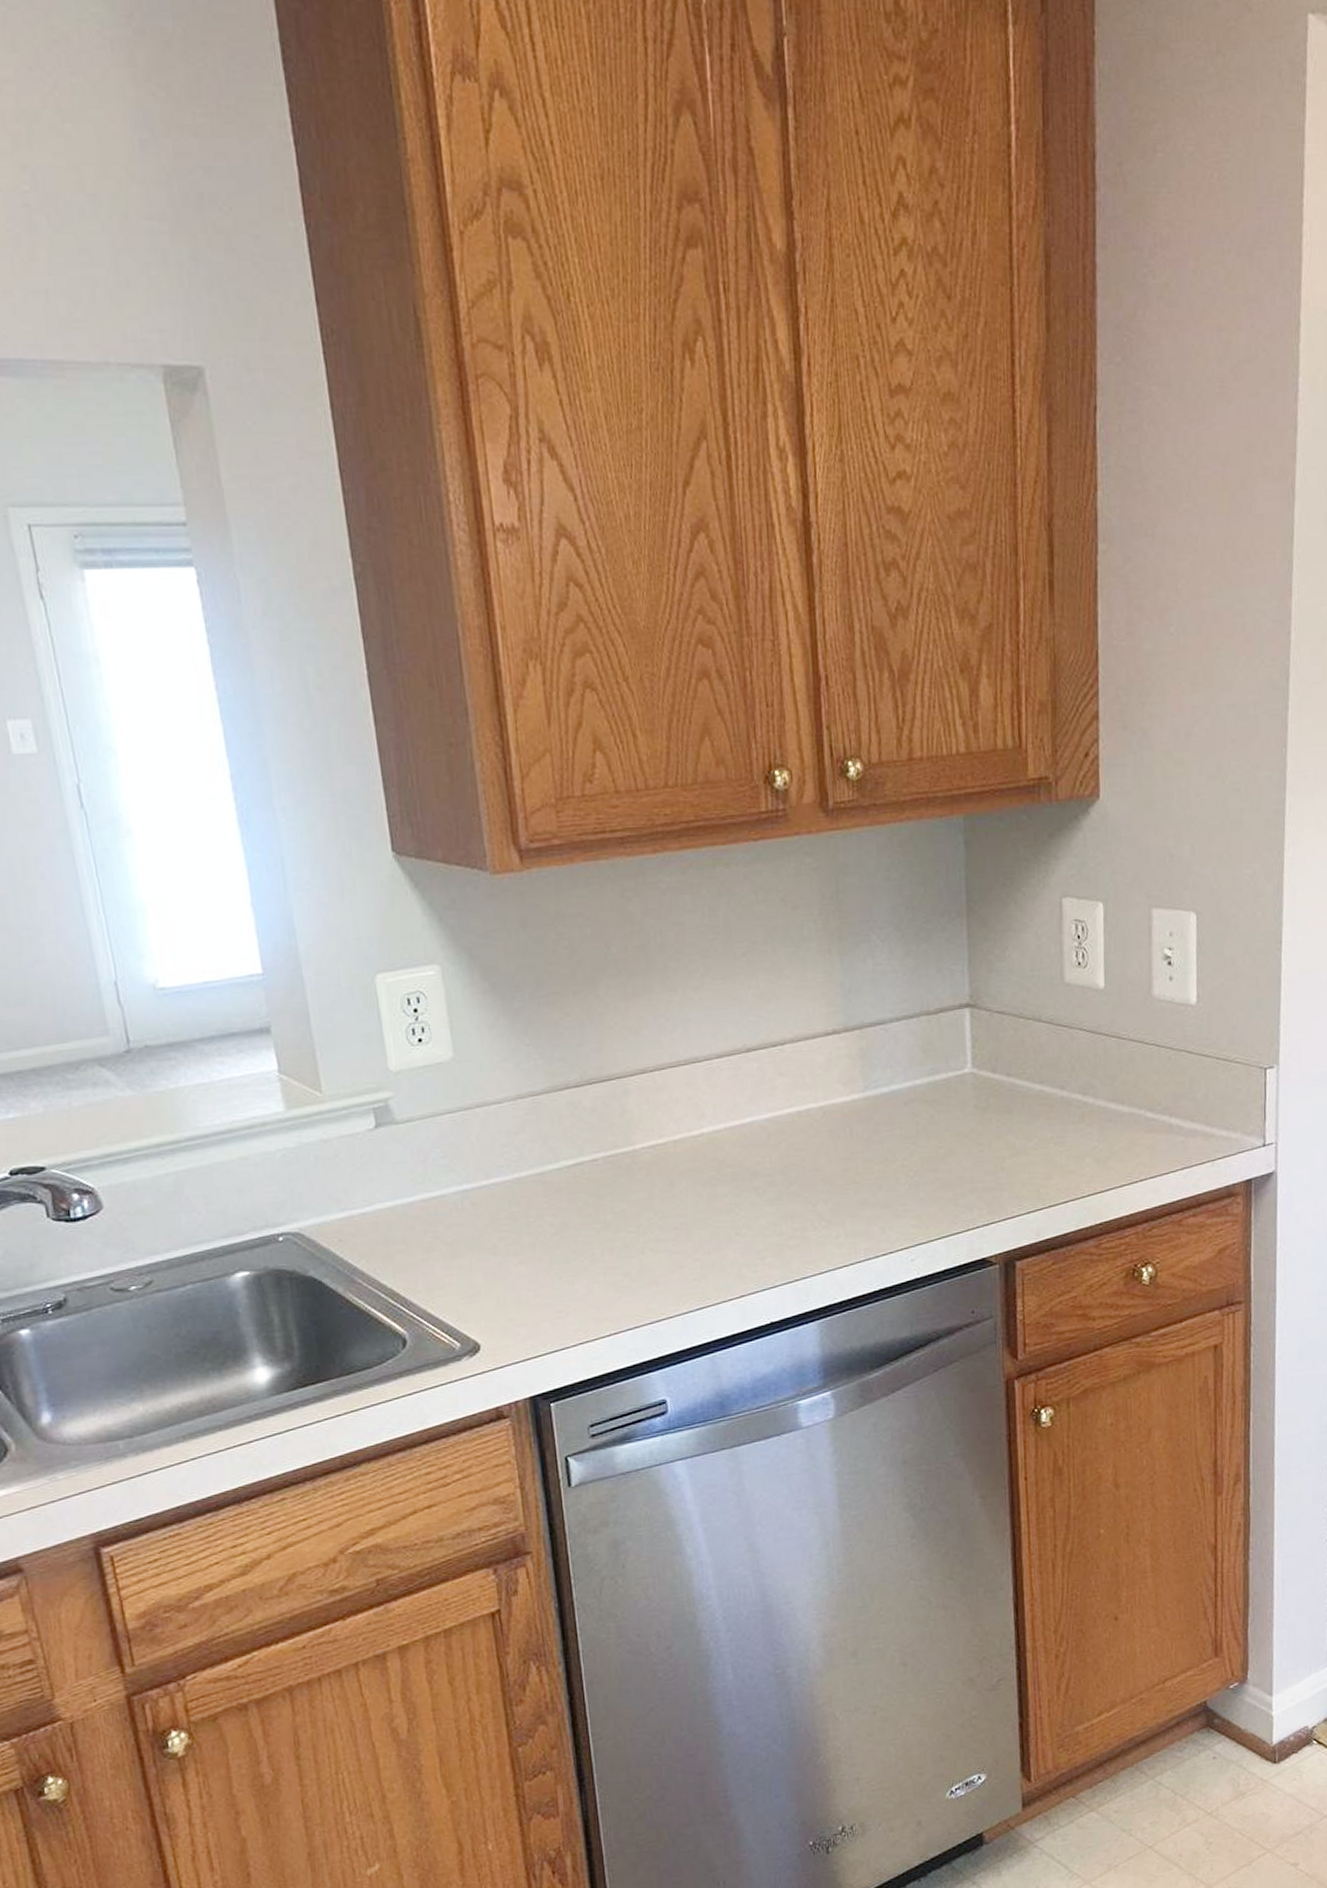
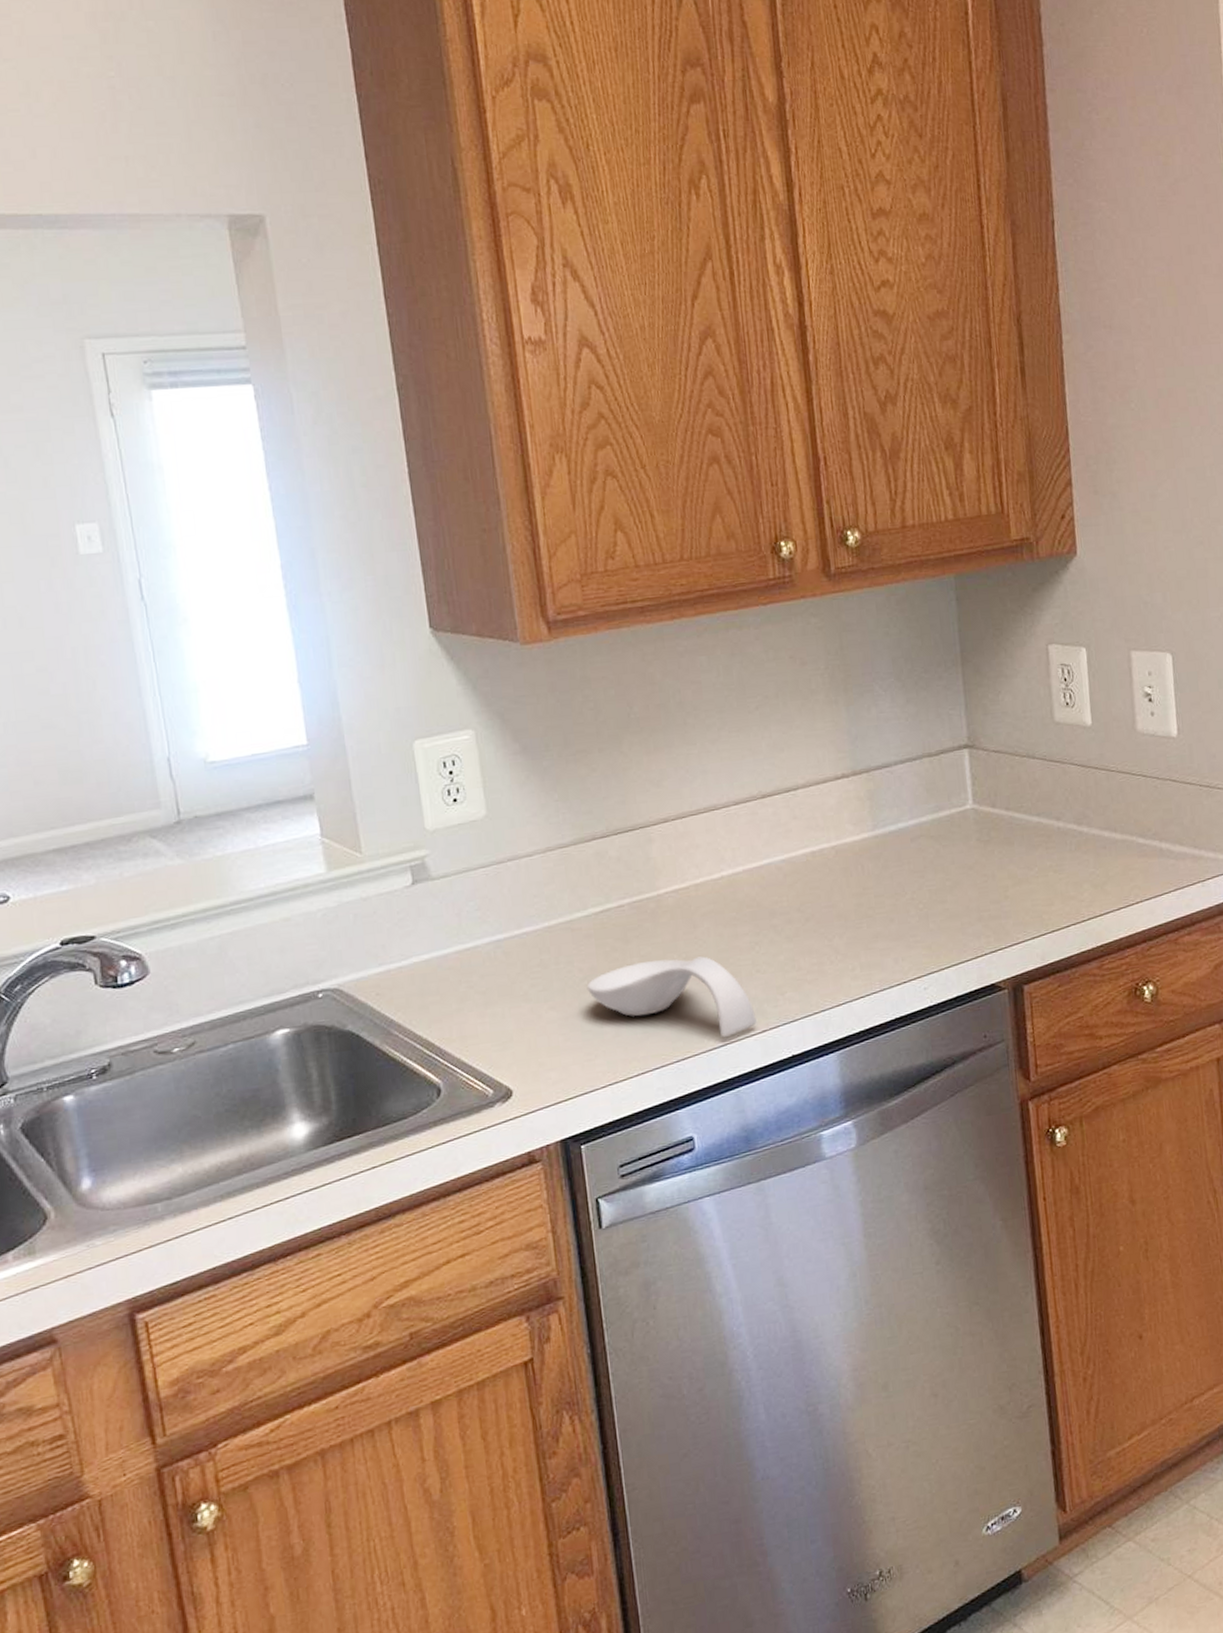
spoon rest: none [558,1216,734,1302] -> present [586,956,757,1038]

